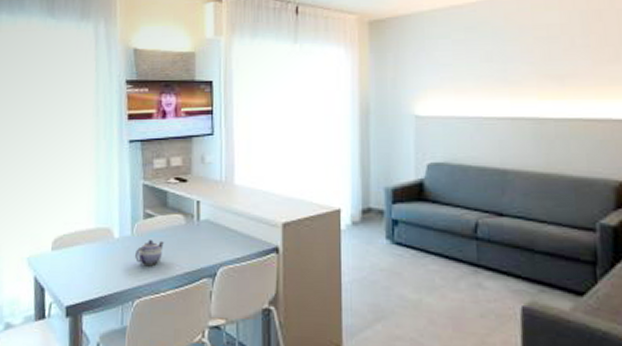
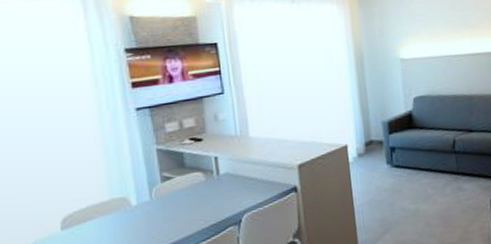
teapot: present [134,240,164,265] -> none [156,200,186,226]

